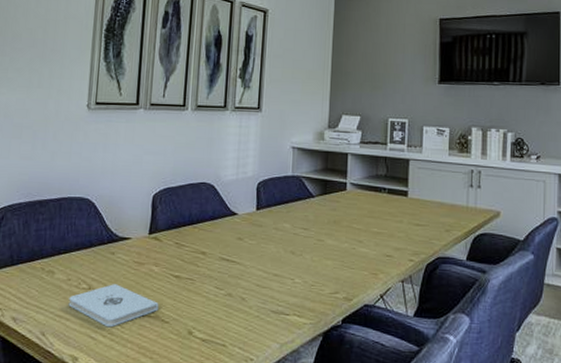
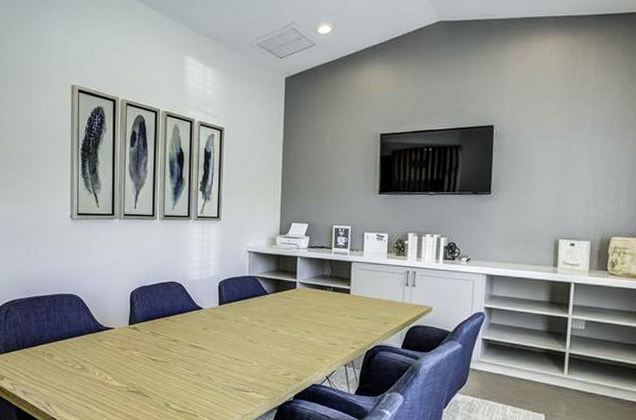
notepad: present [68,284,159,328] -> none [66,365,140,400]

